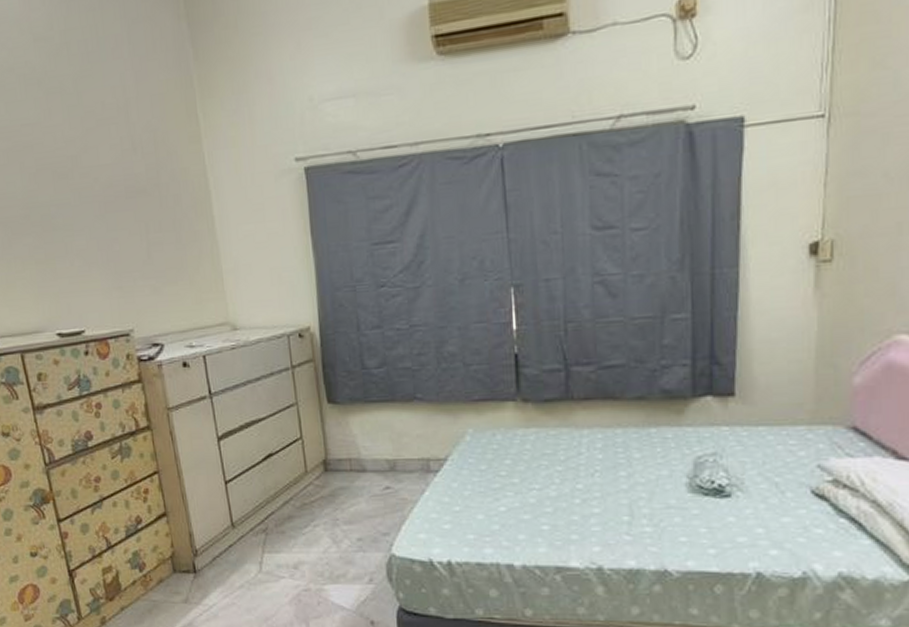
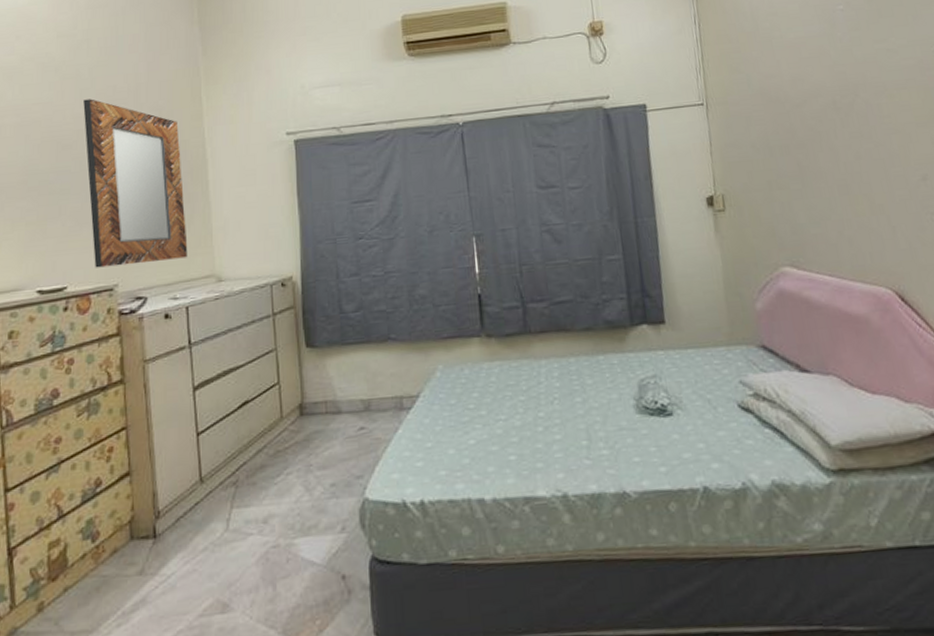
home mirror: none [72,118,200,312] -> present [83,99,188,268]

